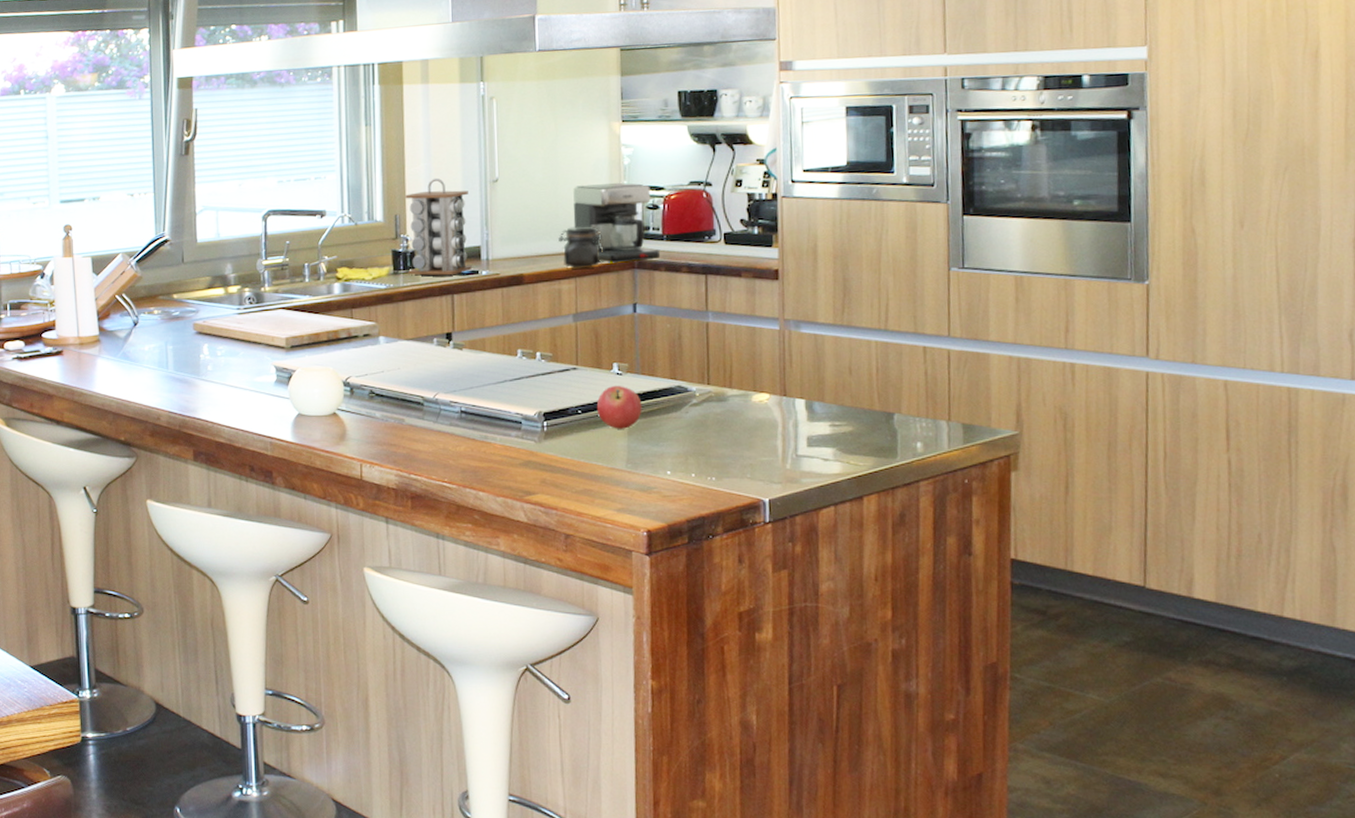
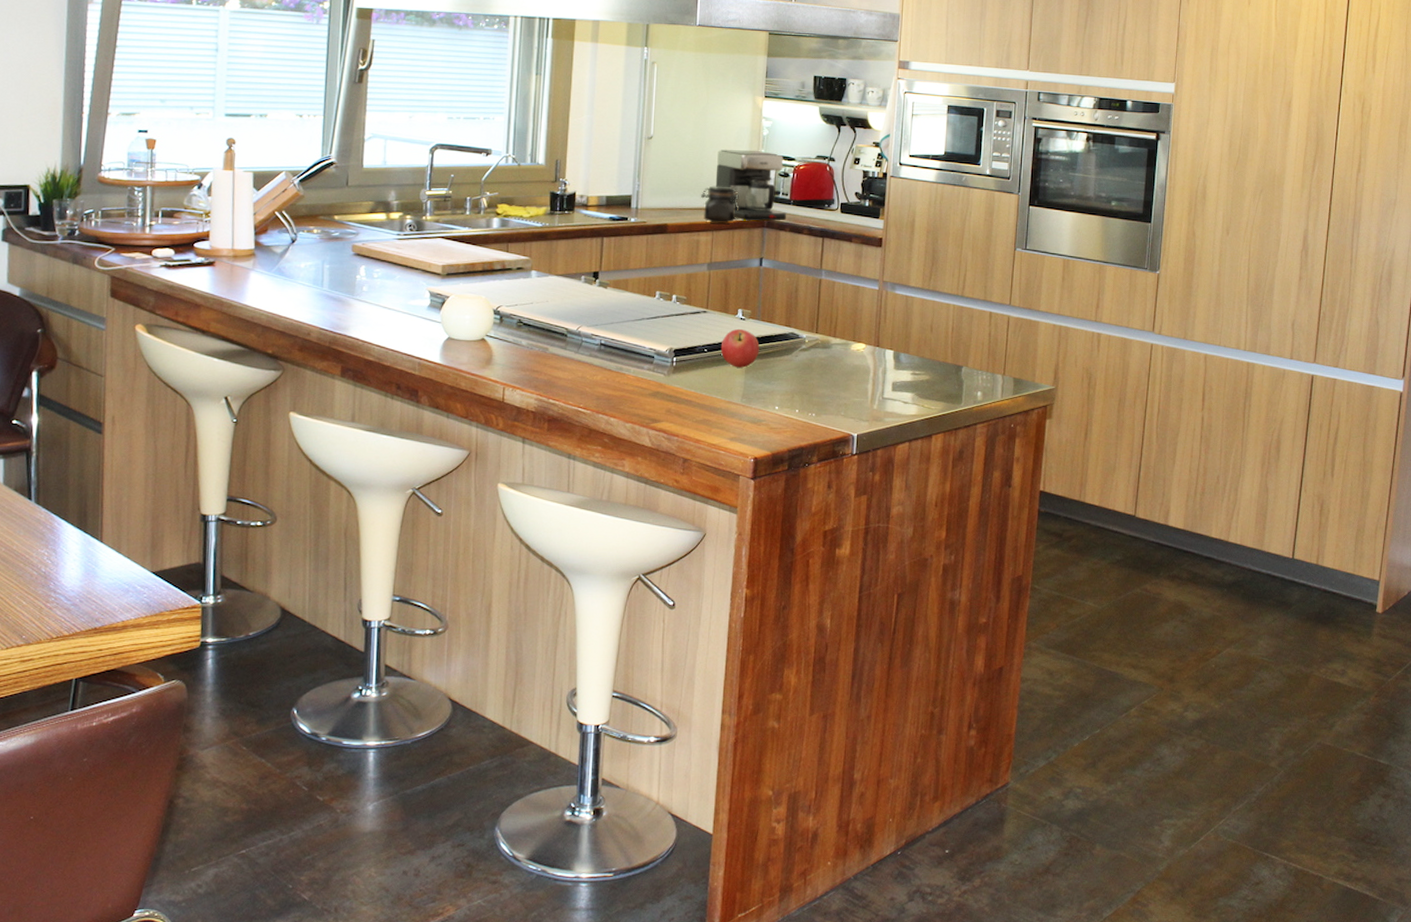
spice rack: present [405,178,472,277] -> none [564,129,625,220]

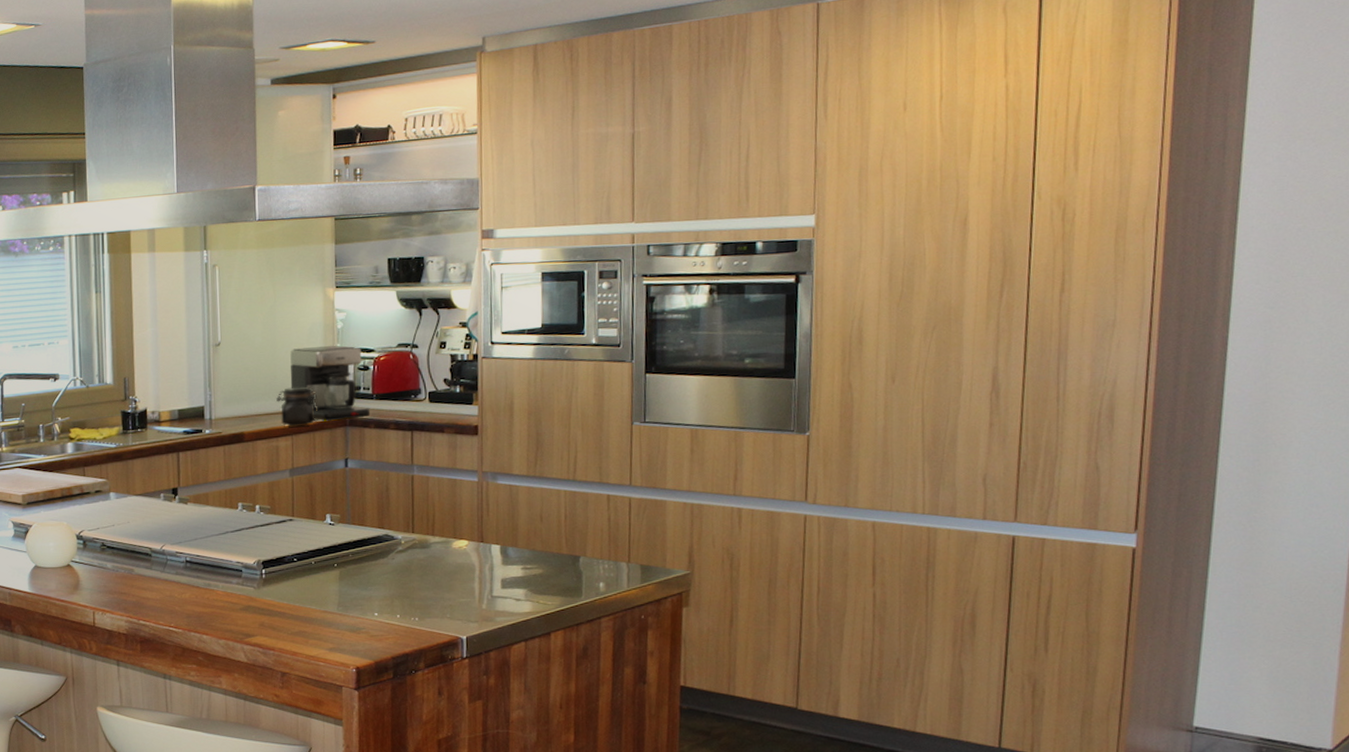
fruit: present [720,328,760,368] -> none [310,534,352,575]

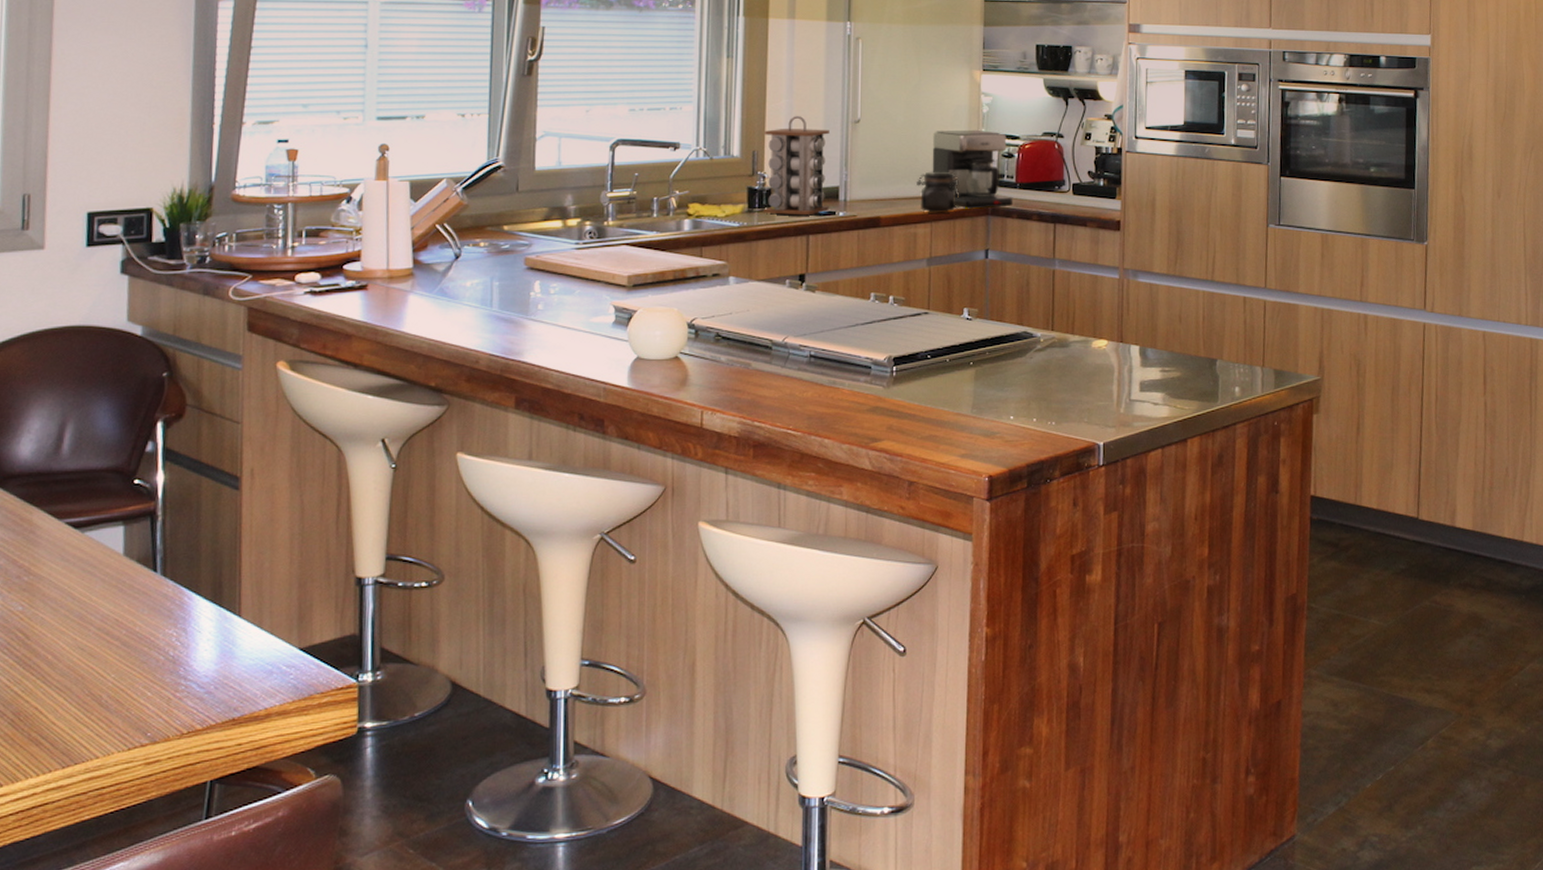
spice rack: none [134,342,196,436] -> present [764,115,829,216]

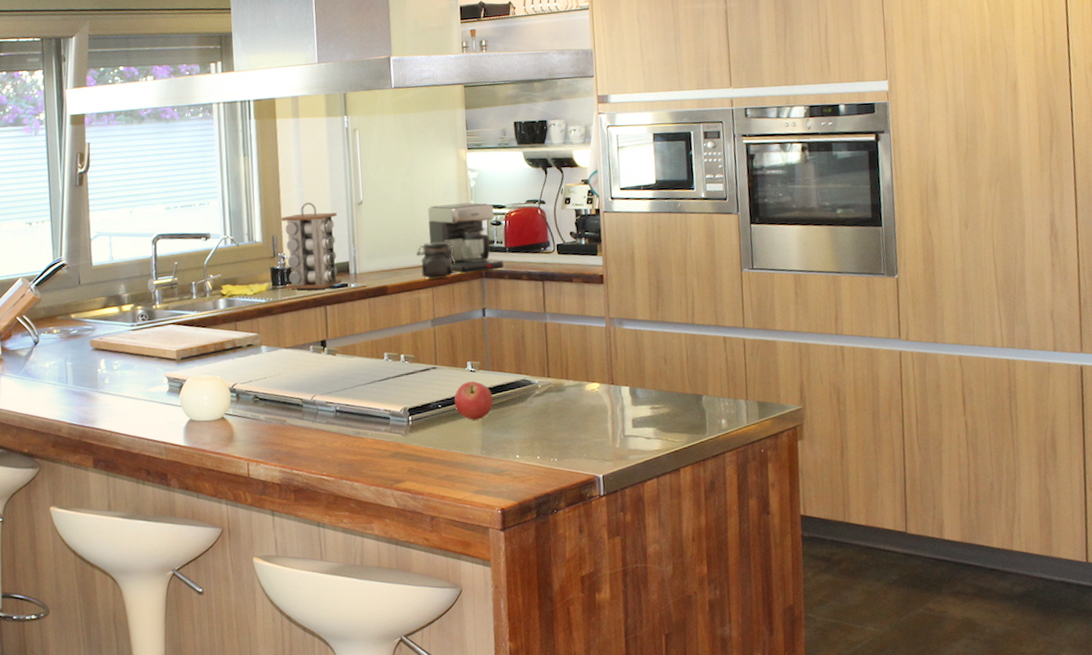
fruit: none [945,330,989,374] -> present [454,381,493,420]

